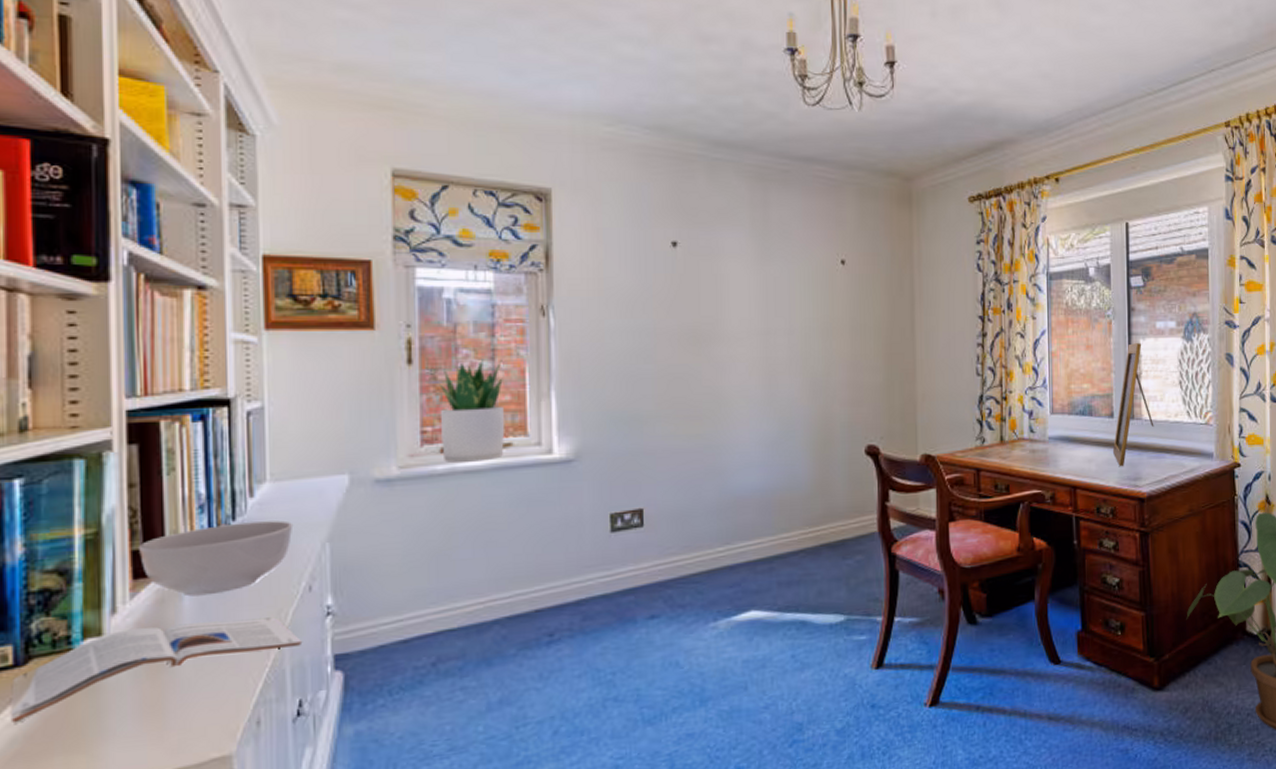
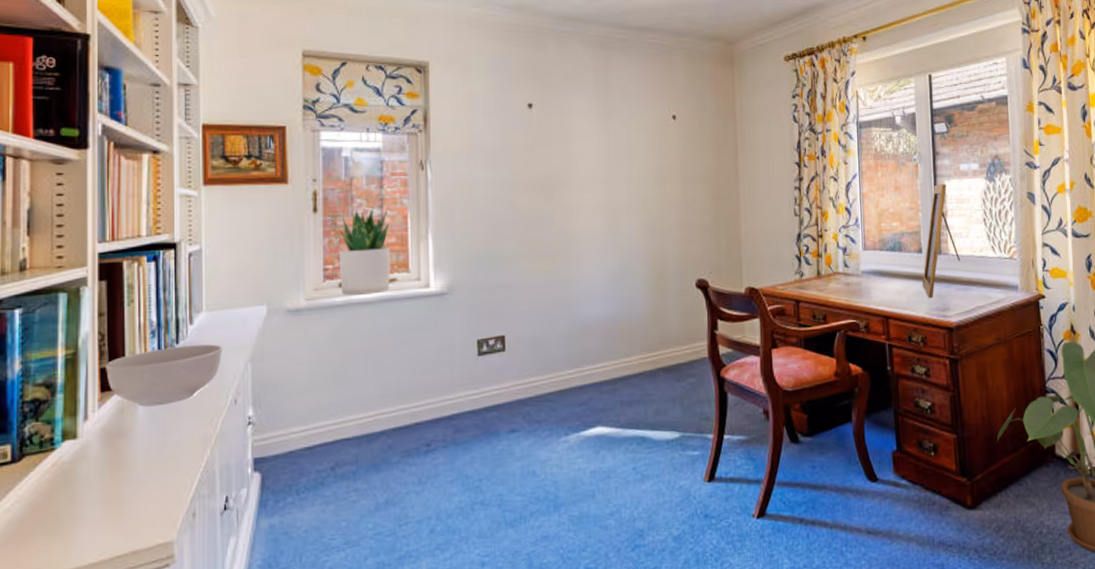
magazine: present [10,617,303,724] -> none [7,425,229,510]

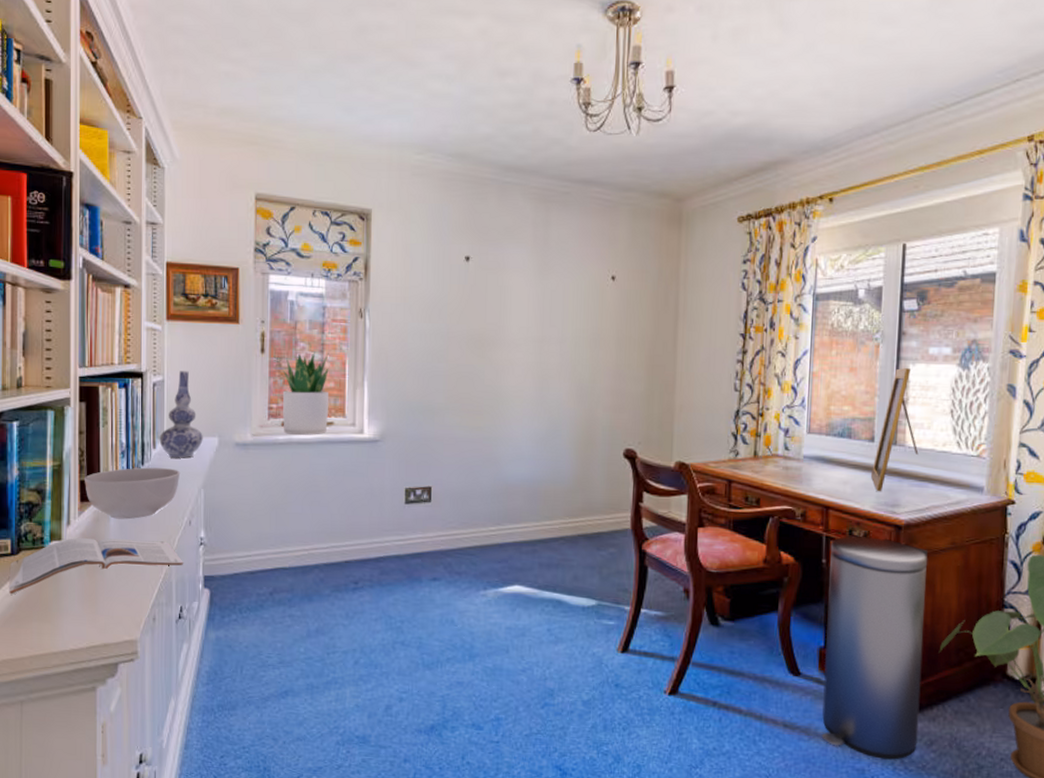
magazine: none [7,425,229,510] -> present [8,537,184,595]
vase: none [197,238,249,333] -> present [159,371,203,458]
pedal bin: none [893,340,987,551] -> present [821,536,928,760]

